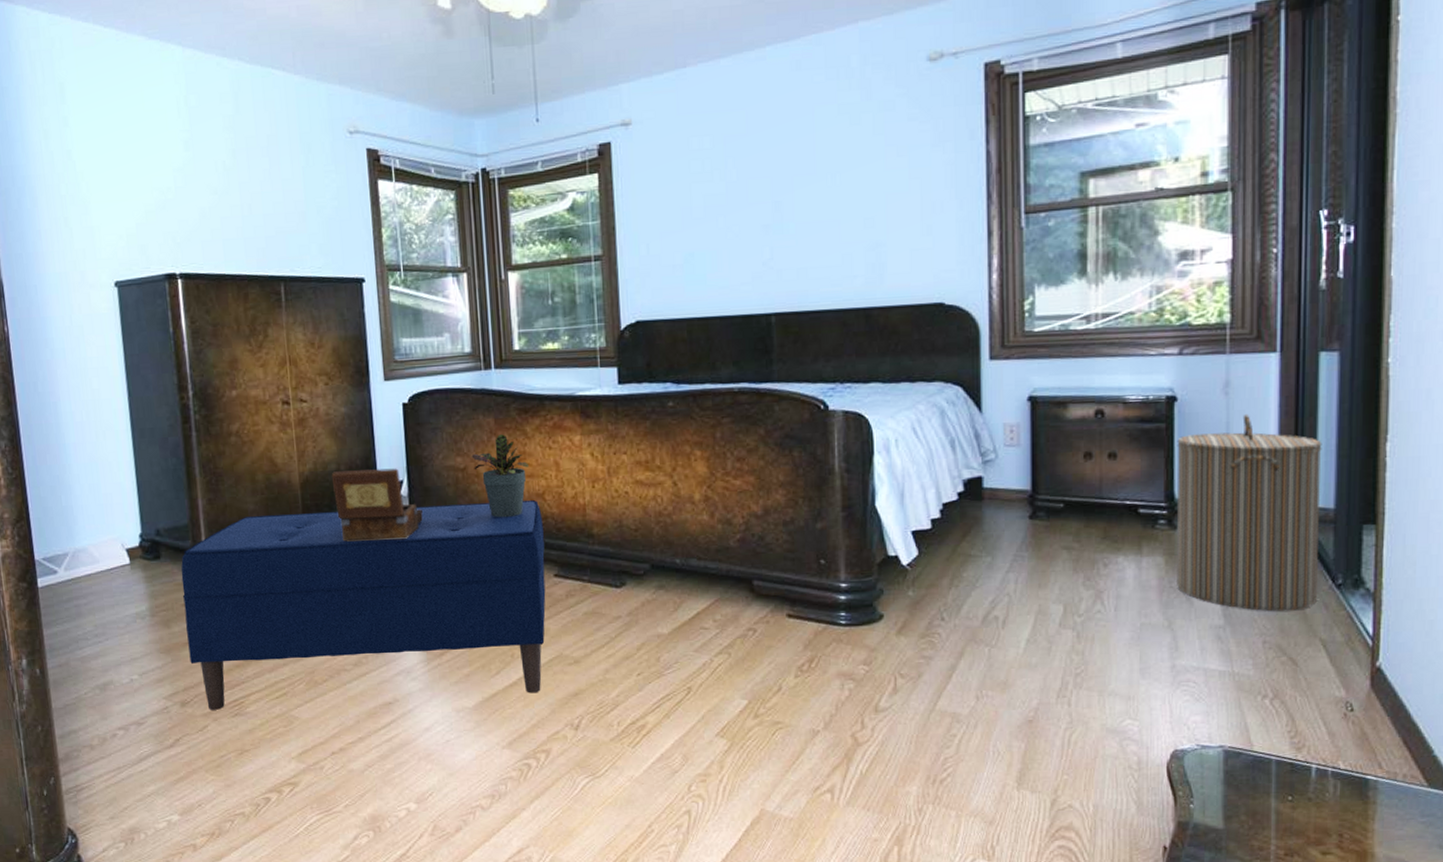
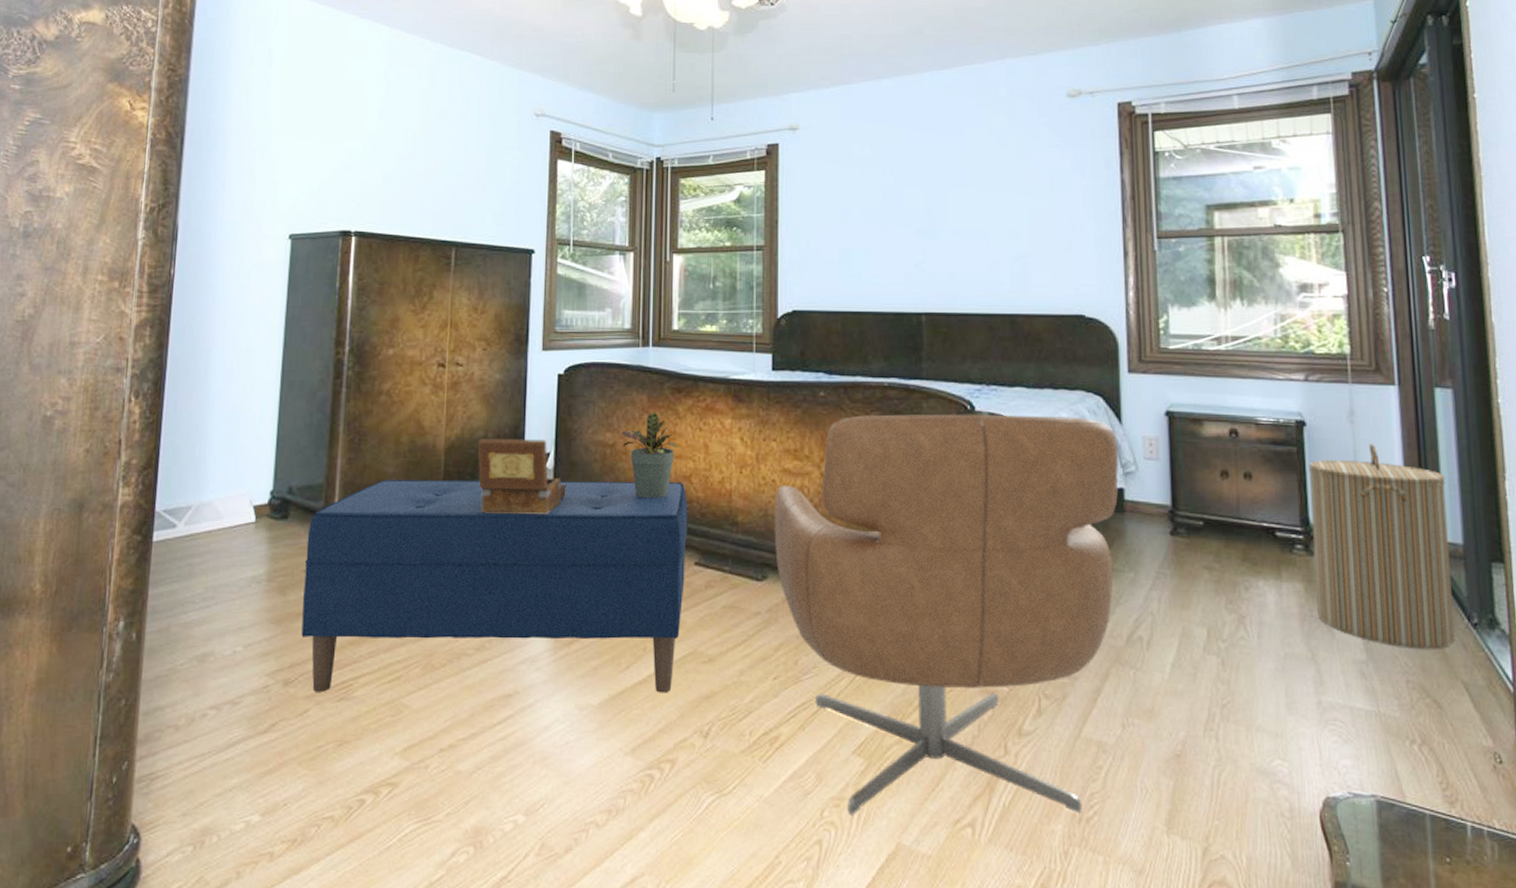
chair: none [628,408,977,788] -> present [774,414,1119,815]

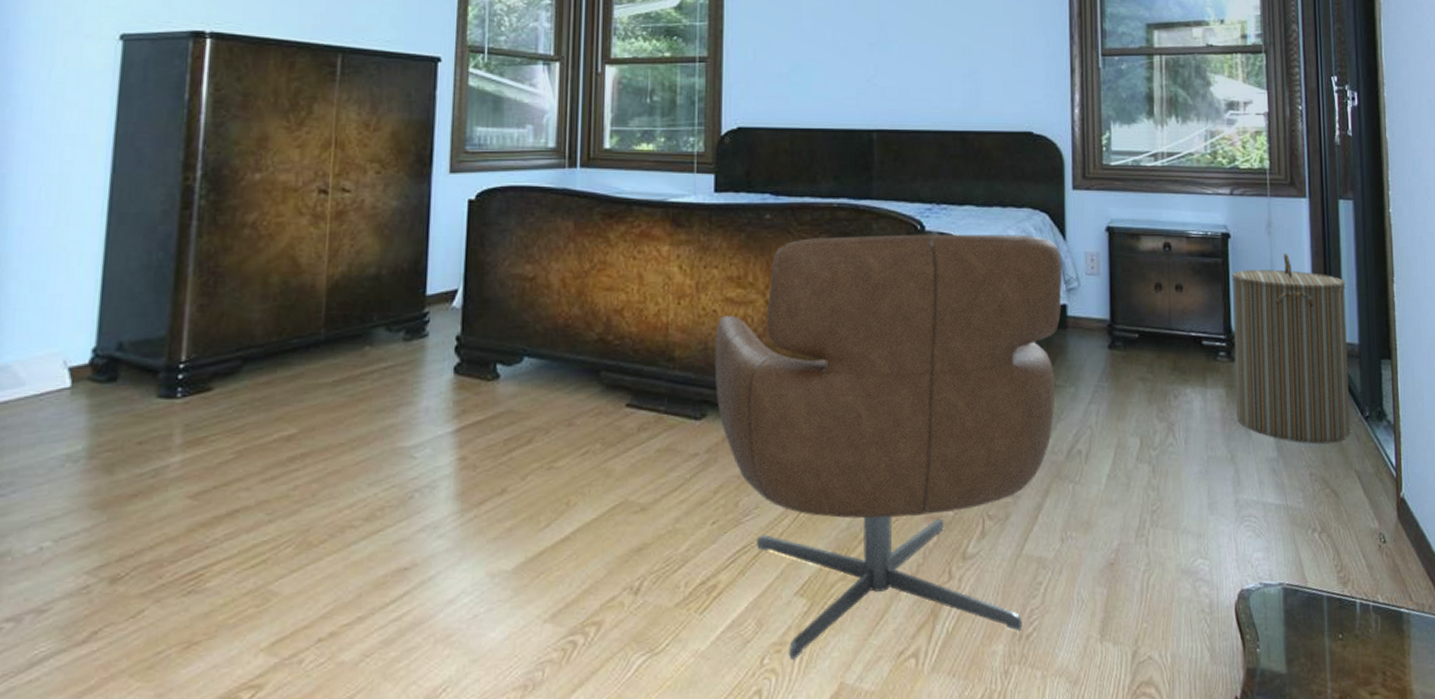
bench: present [301,480,687,693] -> none [134,316,619,588]
decorative box: present [477,439,566,515] -> none [368,275,477,362]
potted plant: present [621,412,678,499] -> none [543,241,608,337]

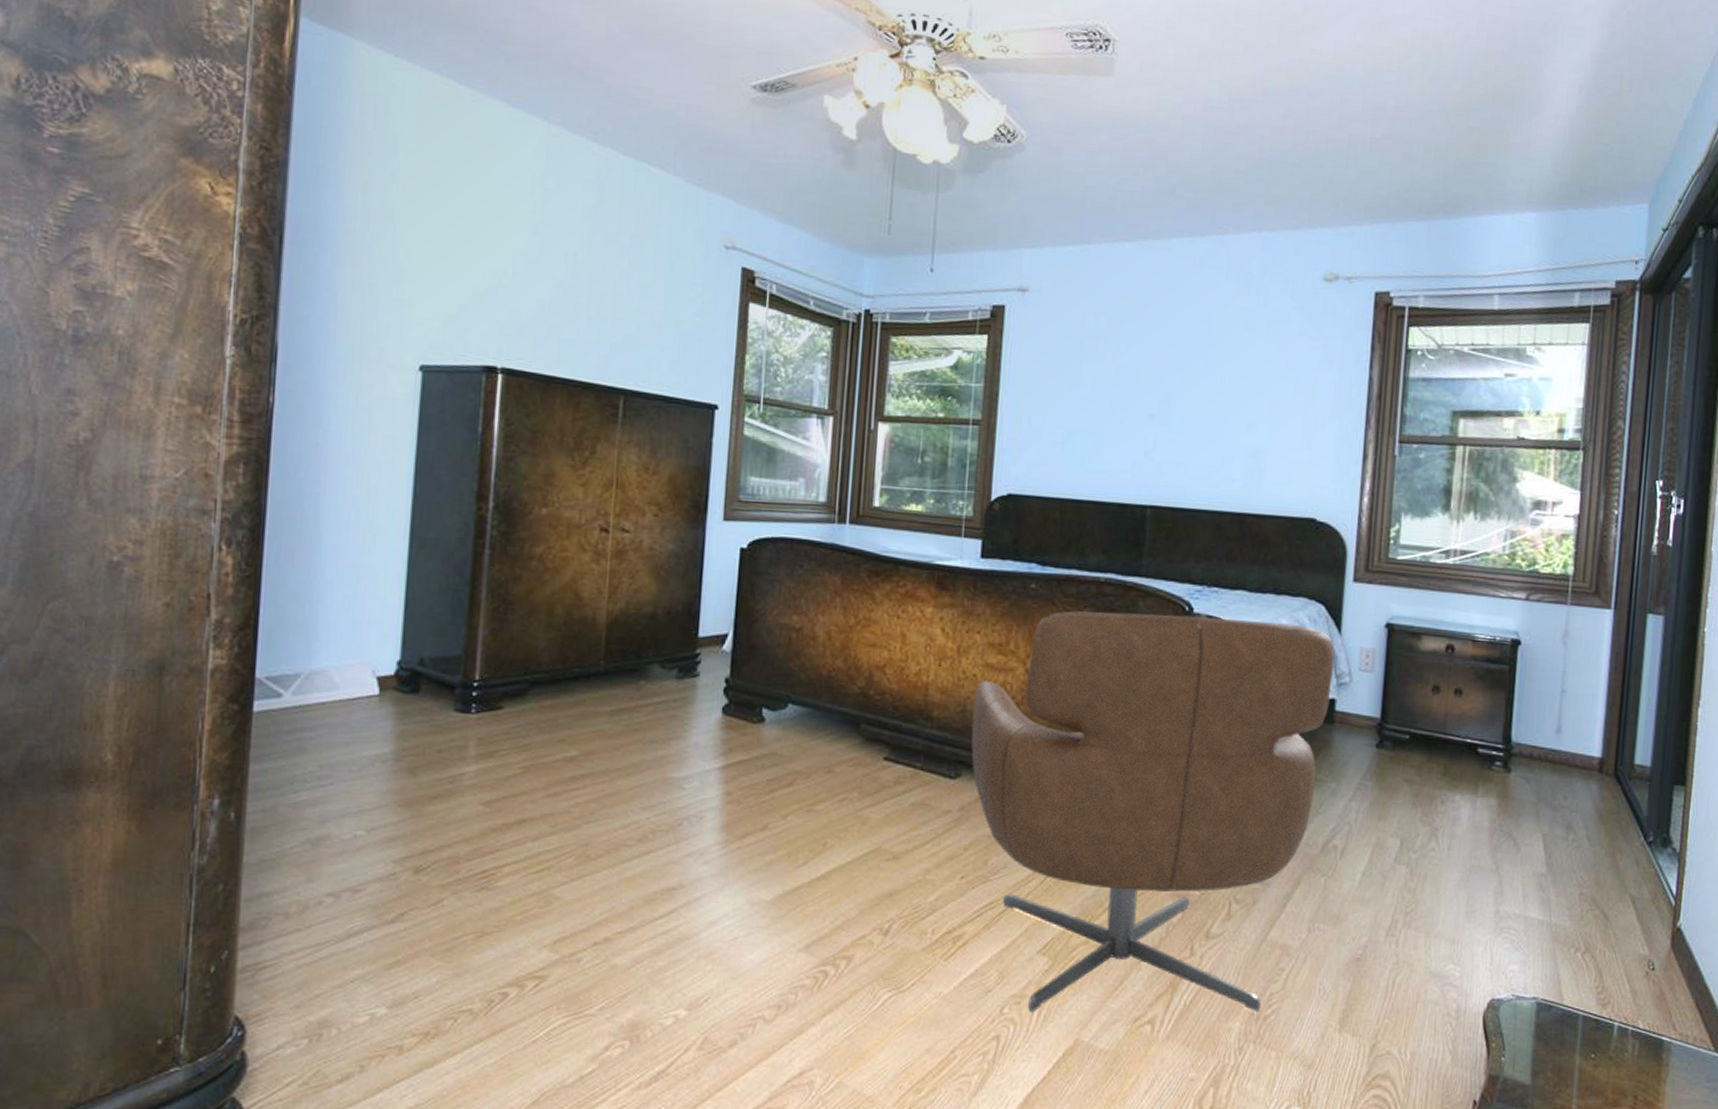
laundry hamper: present [1232,252,1350,444] -> none [1507,665,1644,865]

